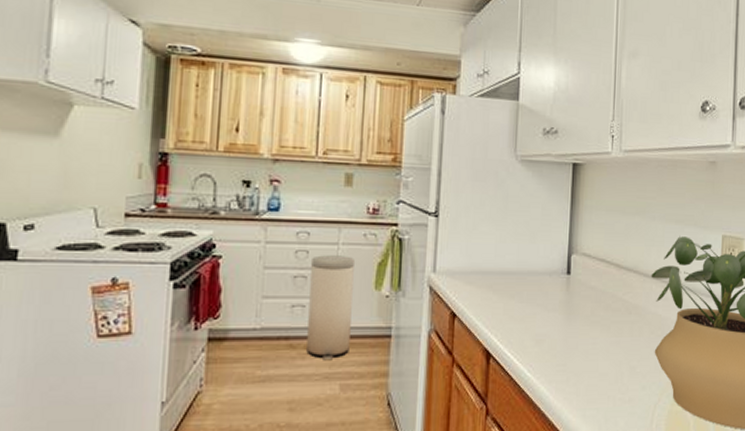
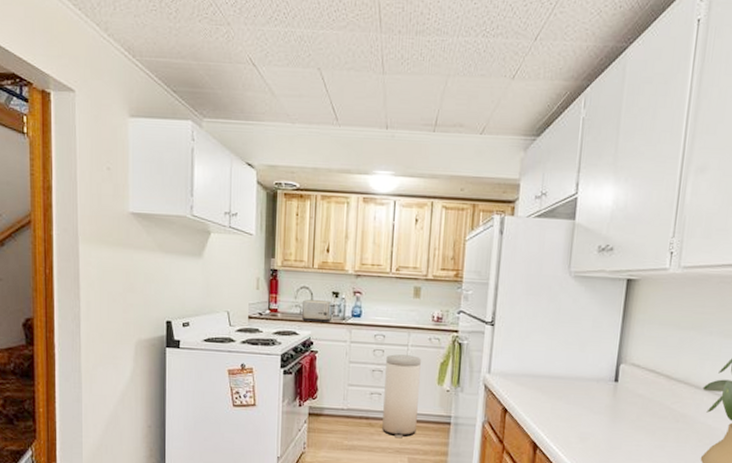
toaster: none [200,190,245,219] -> present [301,299,335,322]

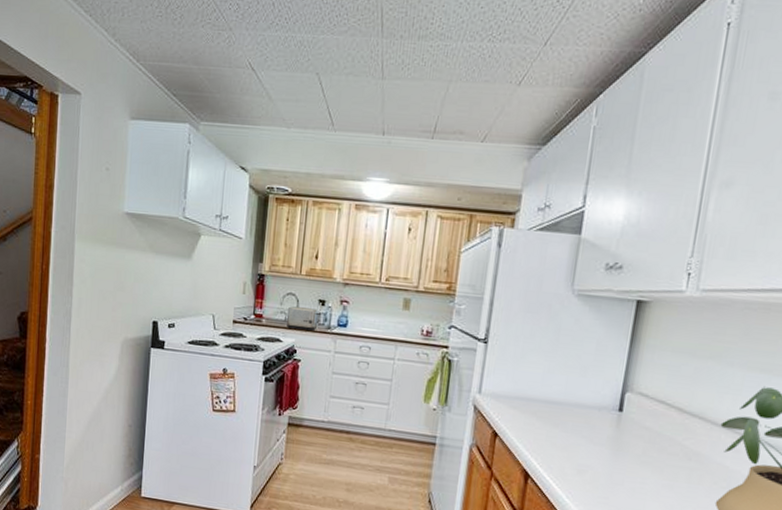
pedal bin: present [382,354,421,439] -> none [363,367,407,457]

